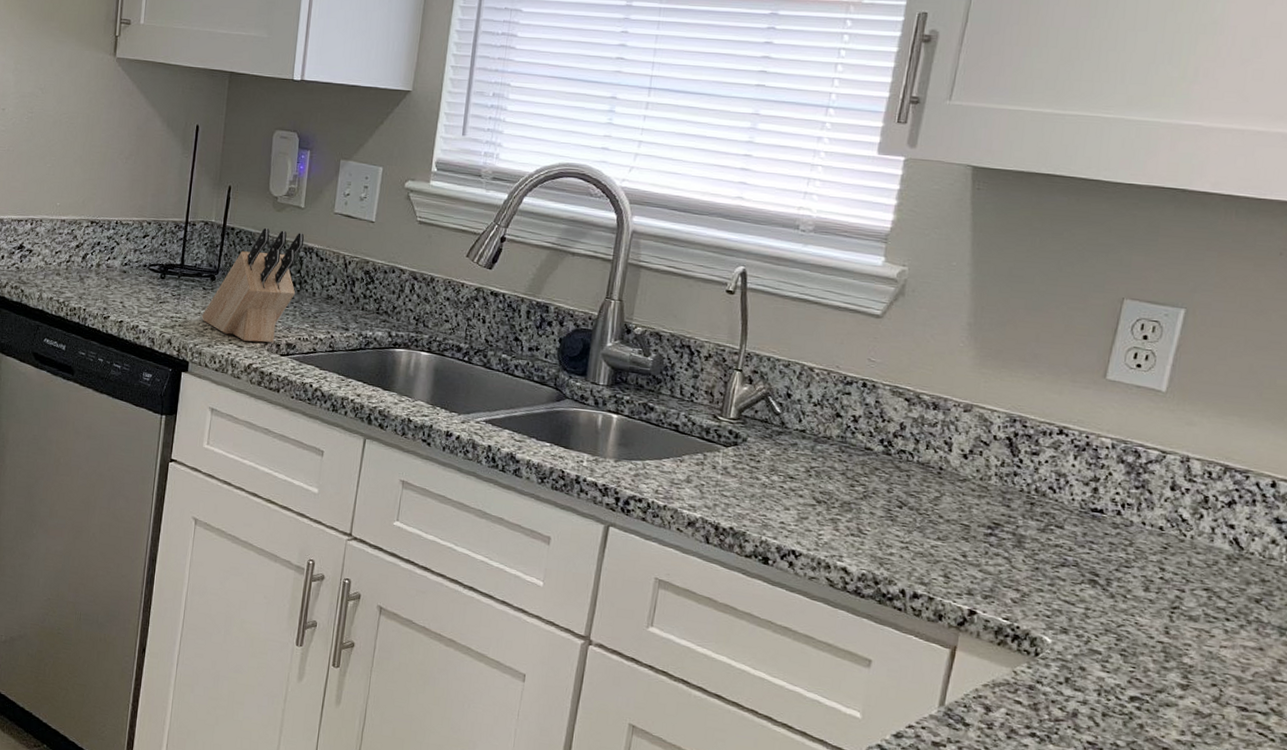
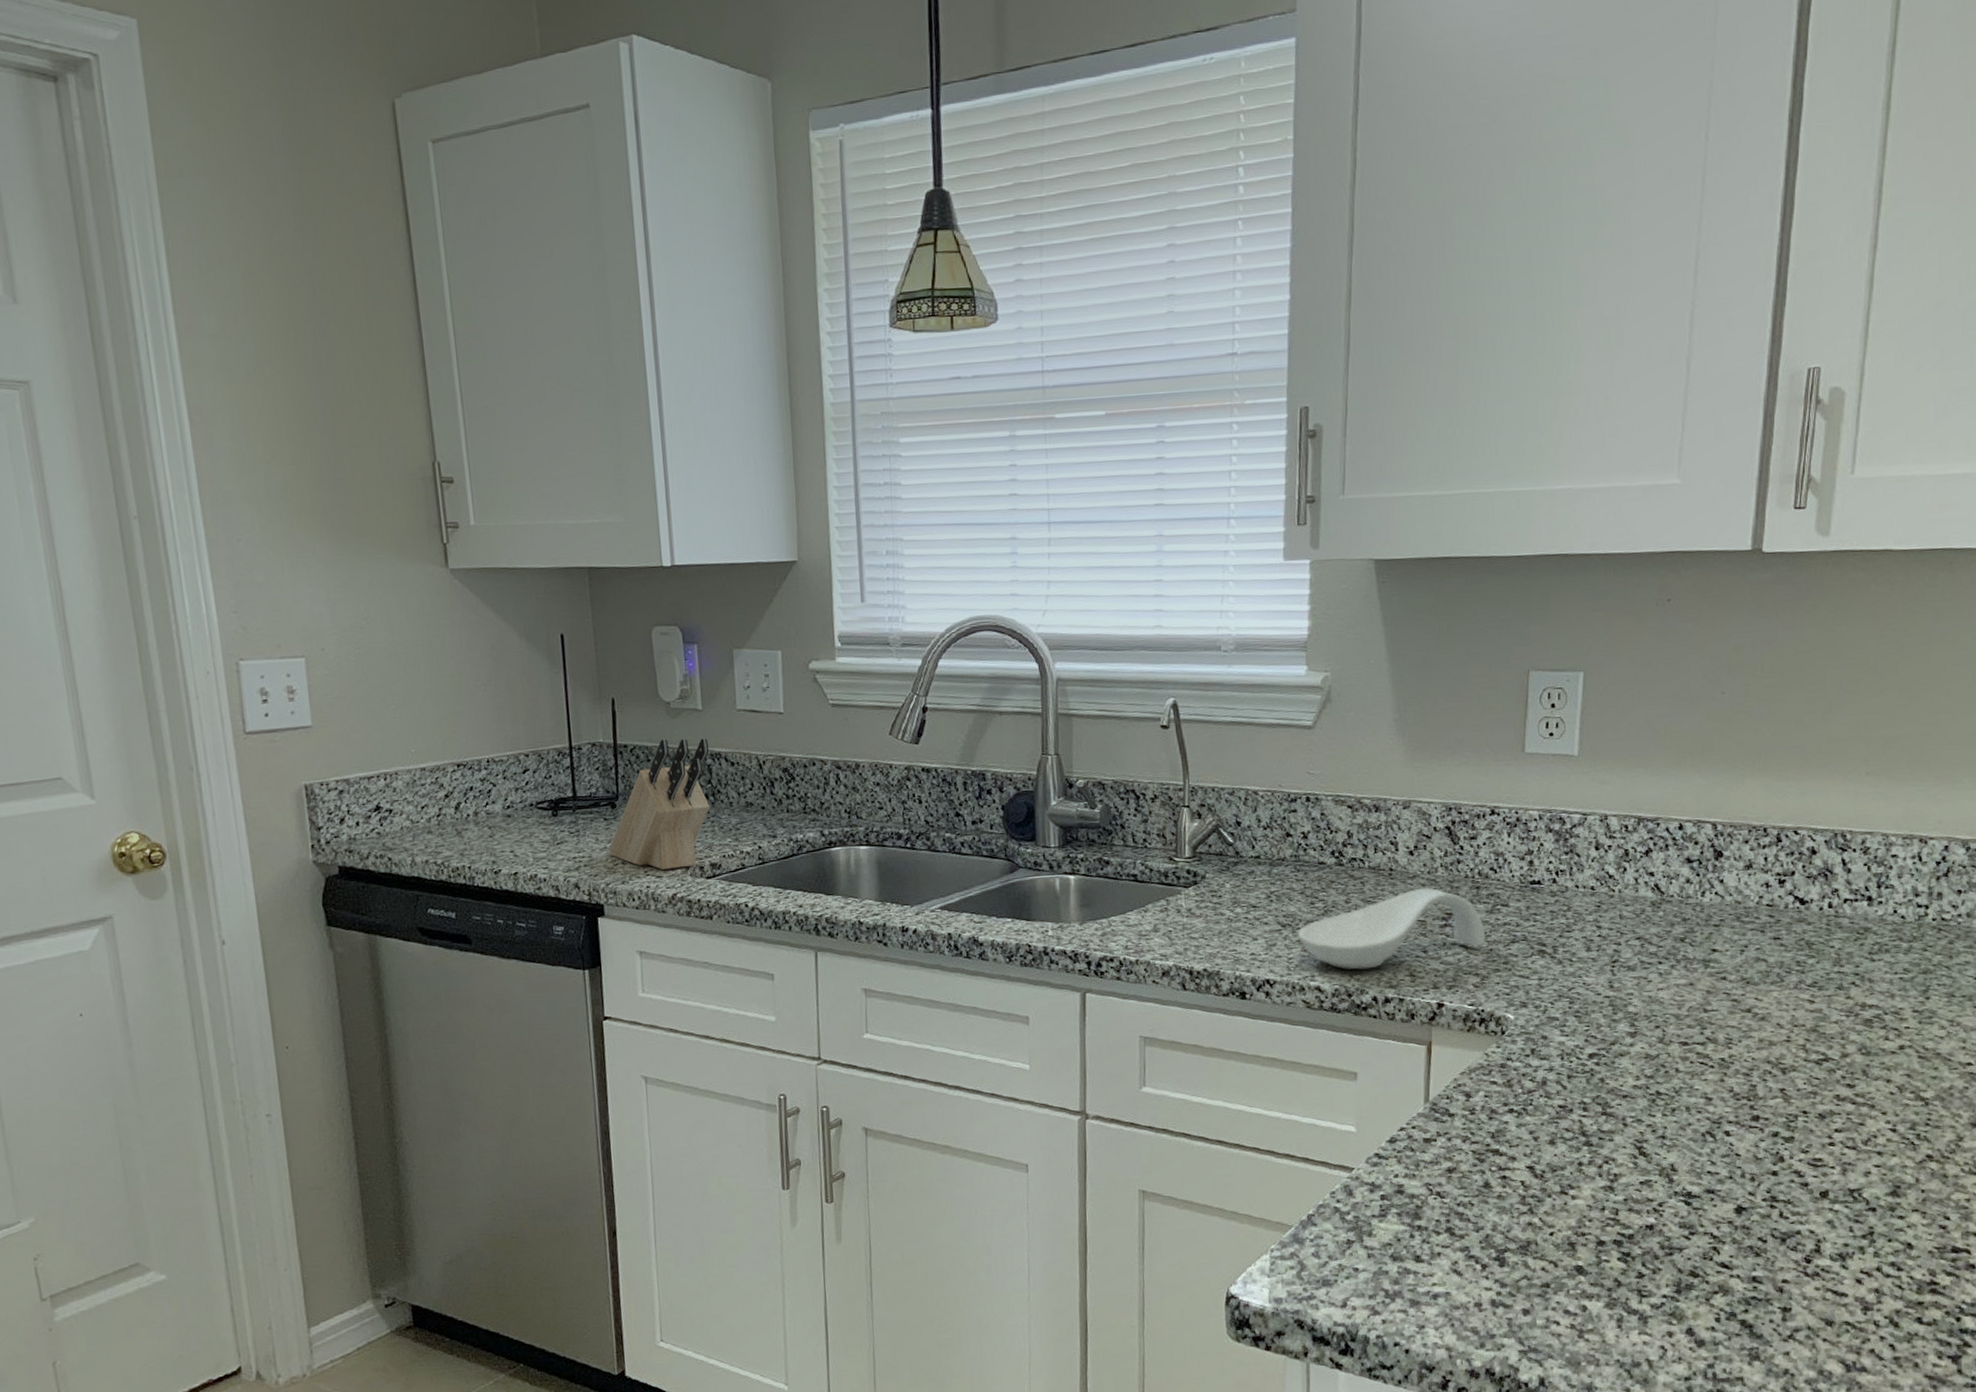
spoon rest: none [832,492,1034,563] -> present [1298,887,1486,970]

